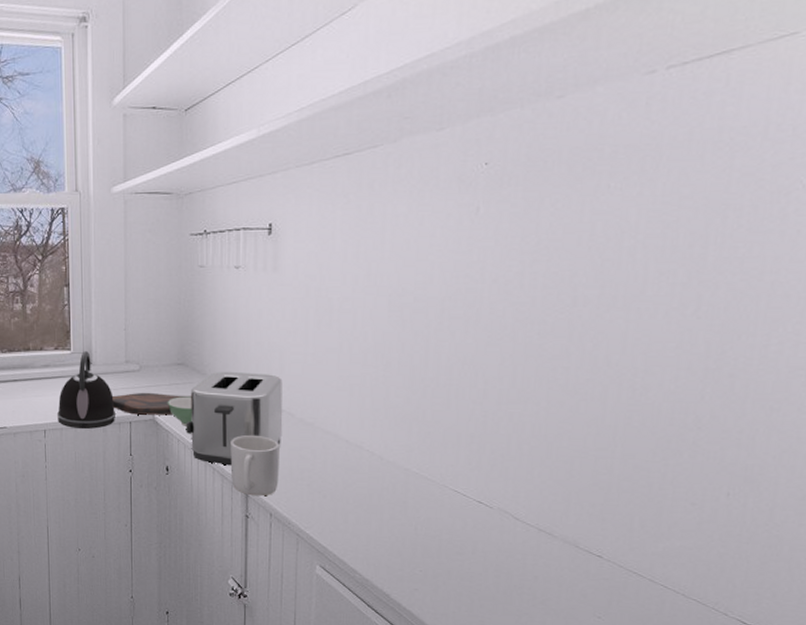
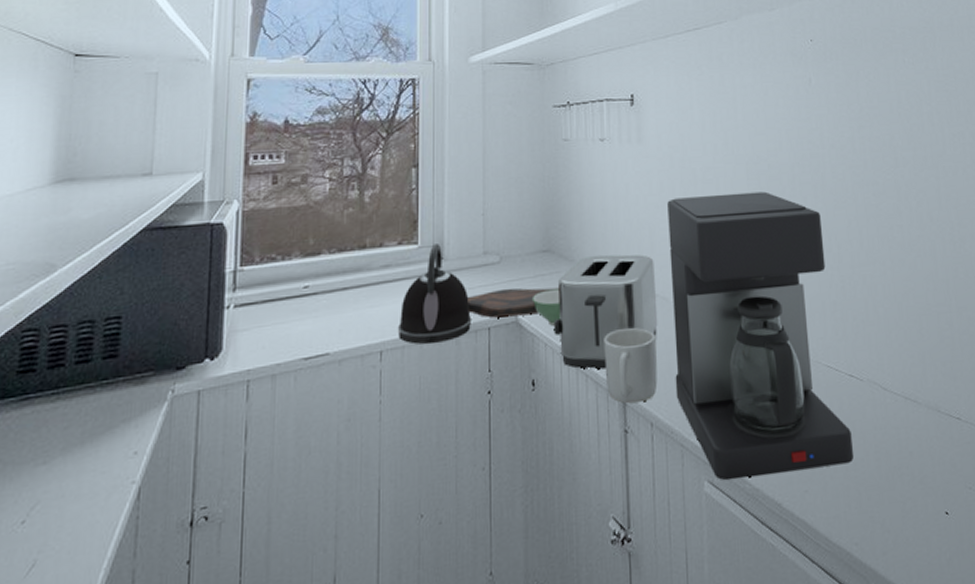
coffee maker: none [295,324,472,575] -> present [667,191,853,481]

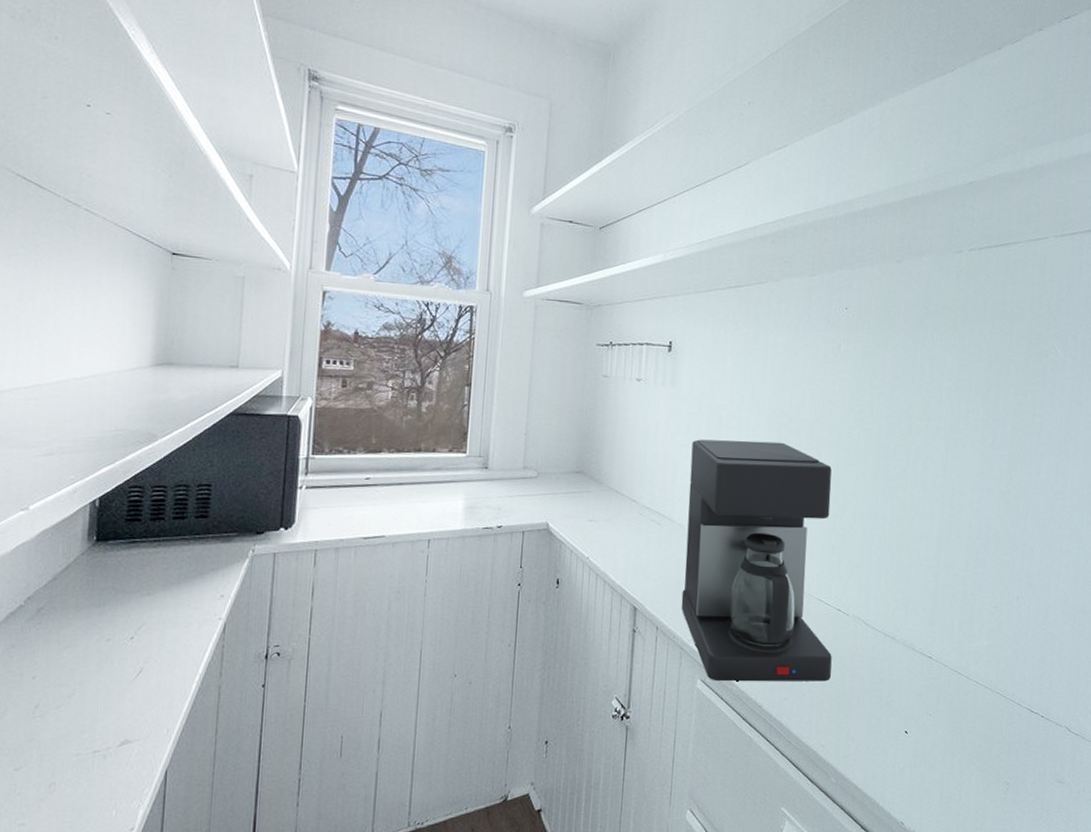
kettle: present [397,244,472,345] -> none [444,455,509,540]
cutting board: present [468,287,559,318] -> none [506,500,587,525]
bowl: present [531,289,561,326] -> none [562,505,588,536]
toaster: present [553,254,658,370] -> none [579,480,675,578]
mug: present [604,327,658,404] -> none [621,545,669,609]

